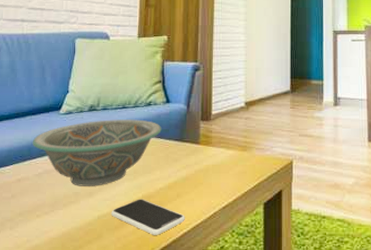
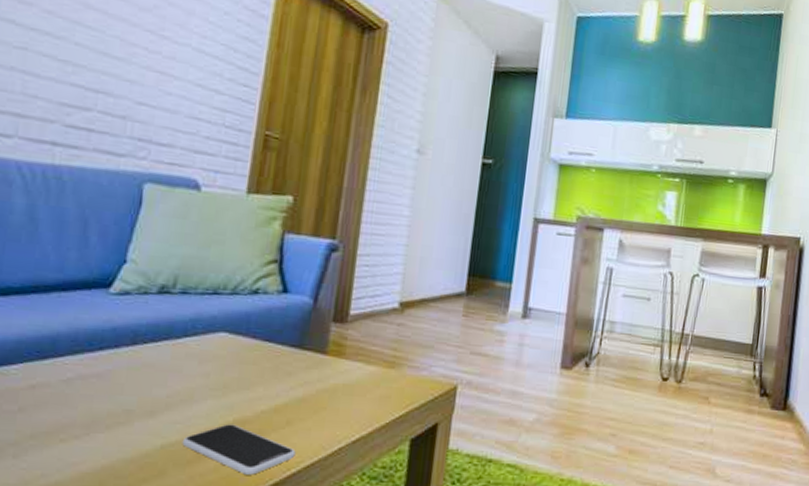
decorative bowl: present [32,119,162,186] -> none [58,308,272,403]

